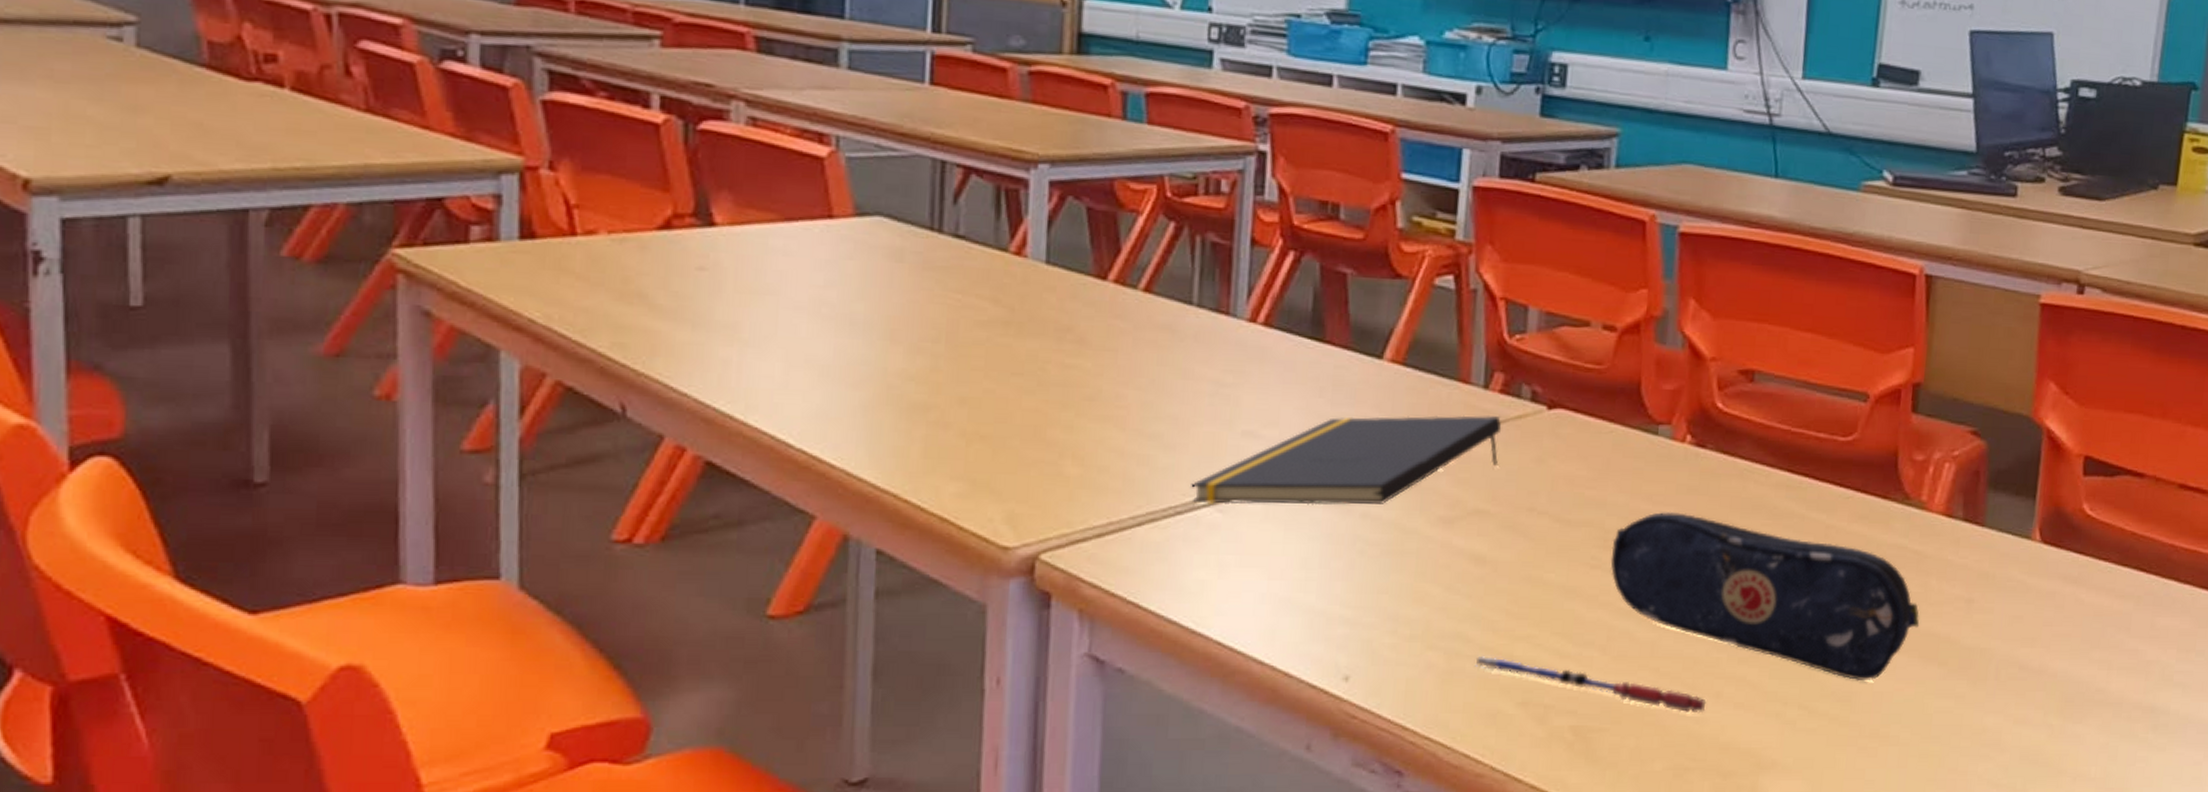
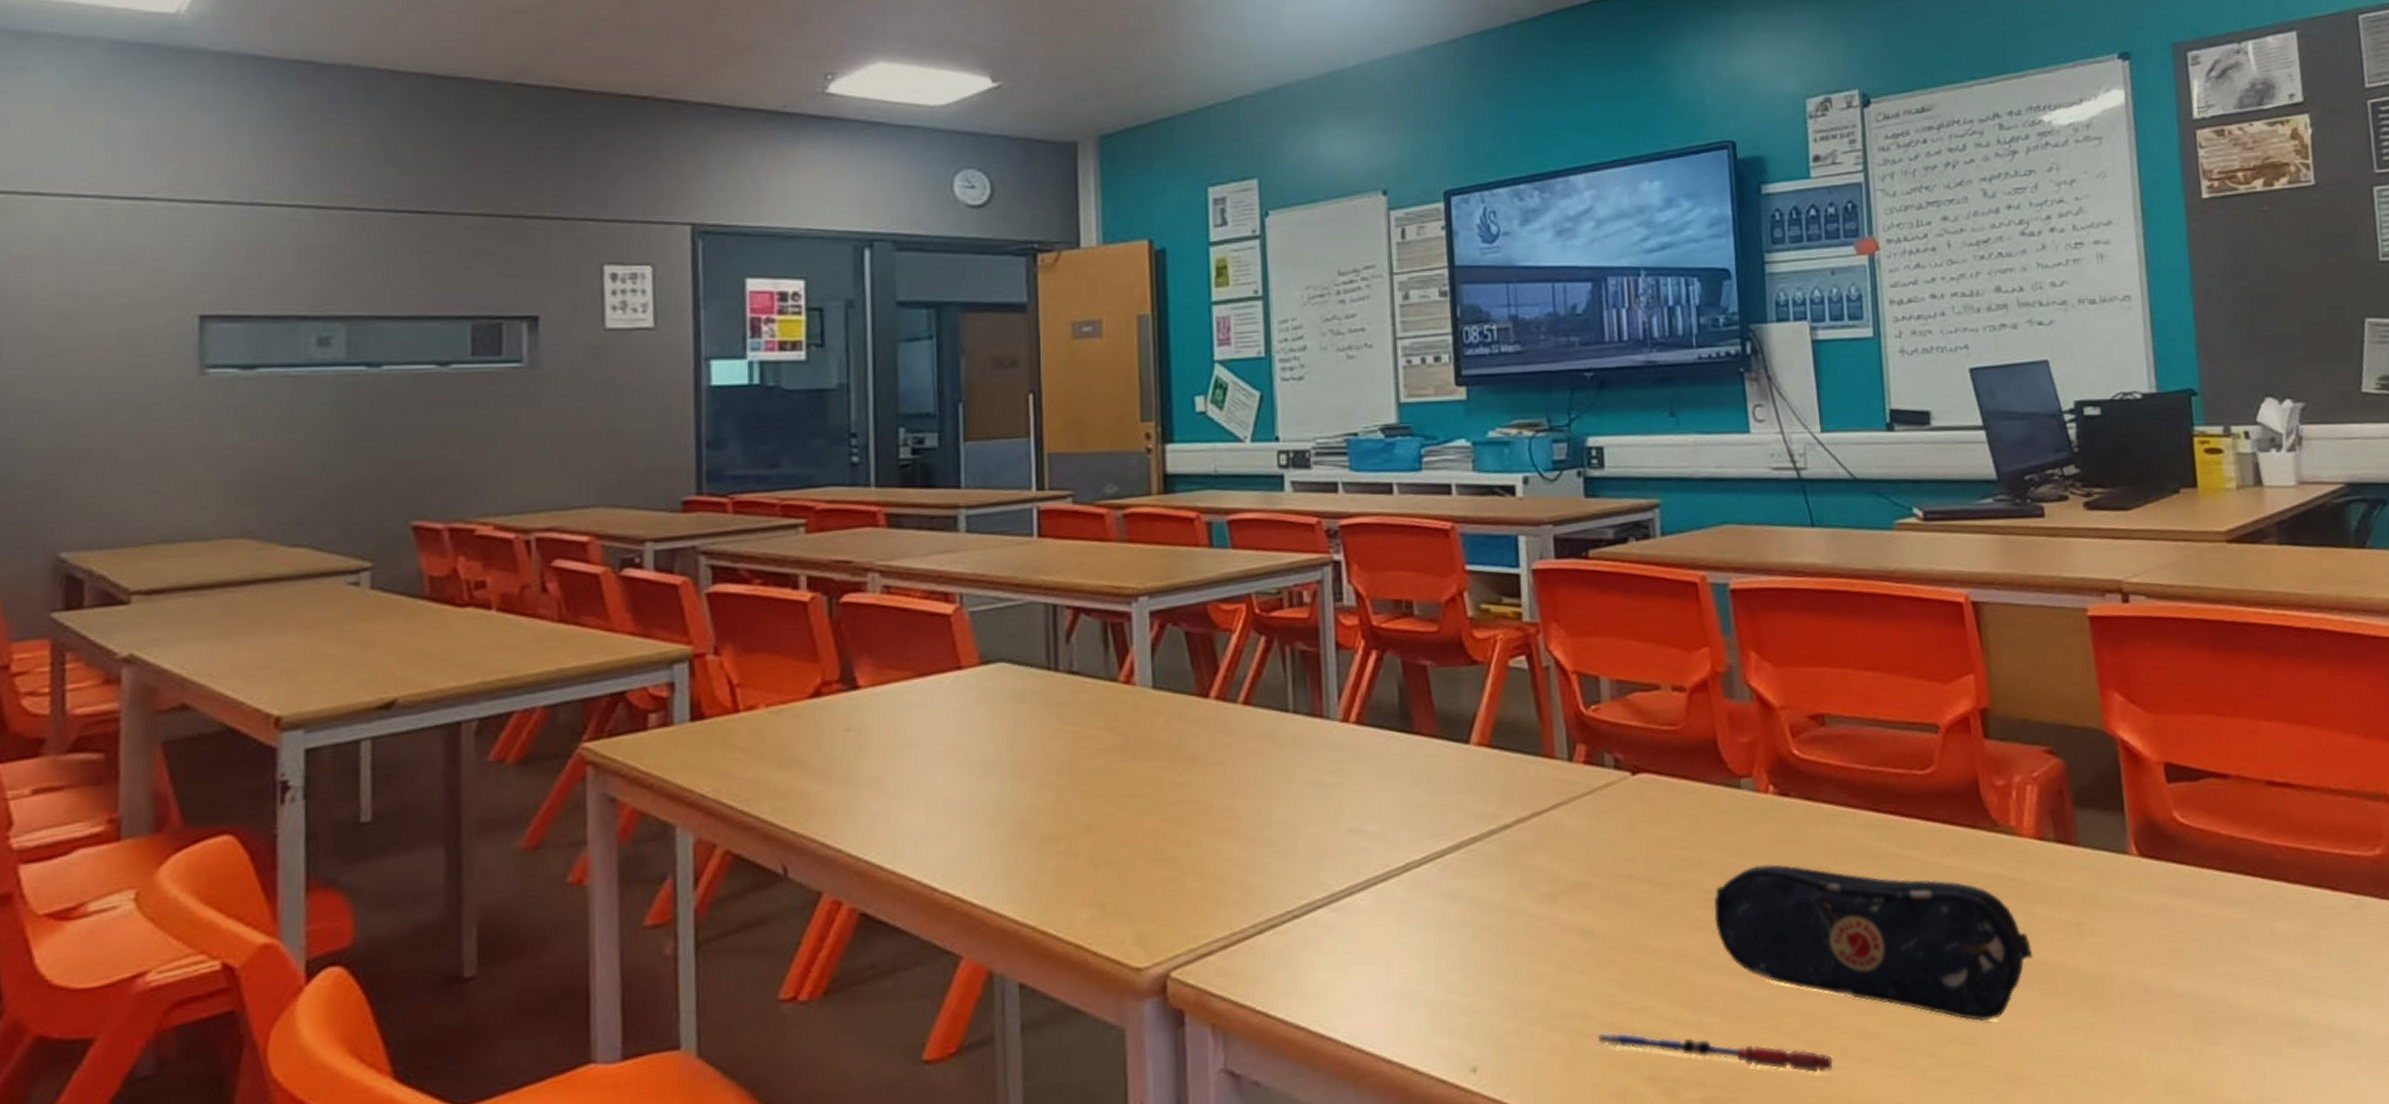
notepad: present [1191,415,1502,505] -> none [1305,787,1593,905]

